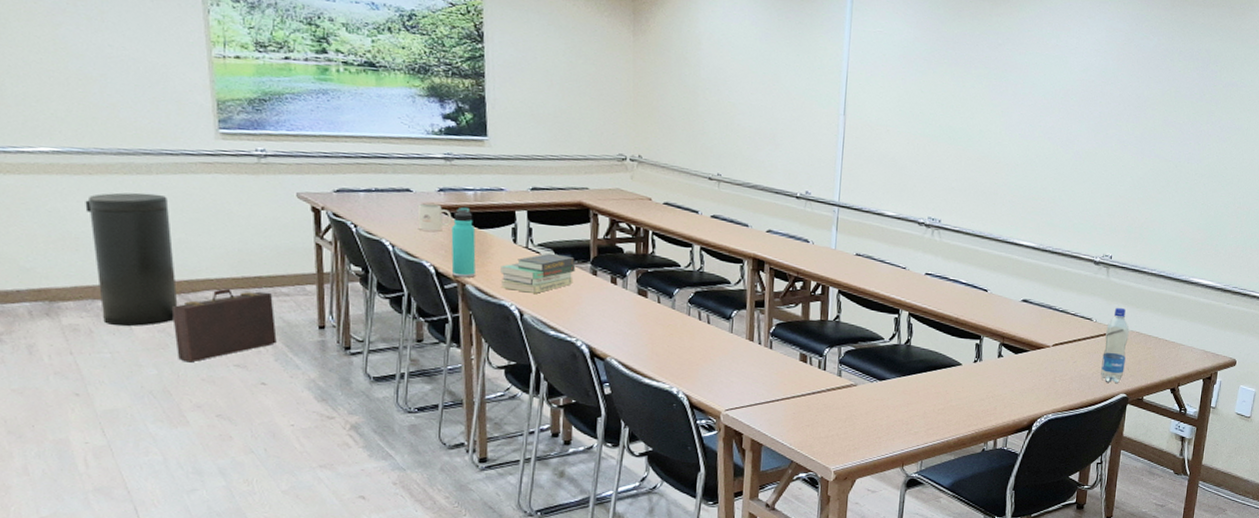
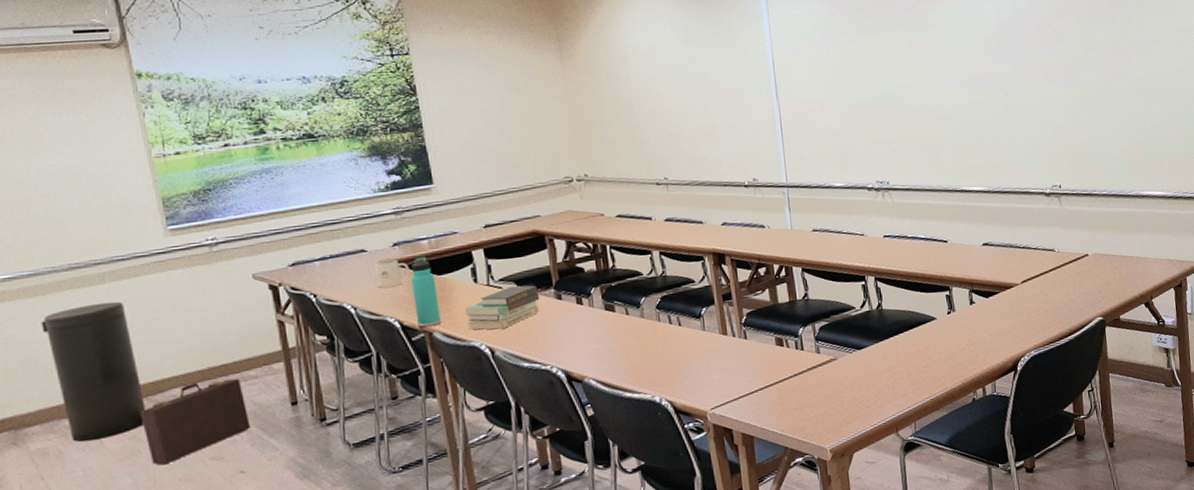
bottle: present [1100,307,1129,383] -> none [1070,233,1096,309]

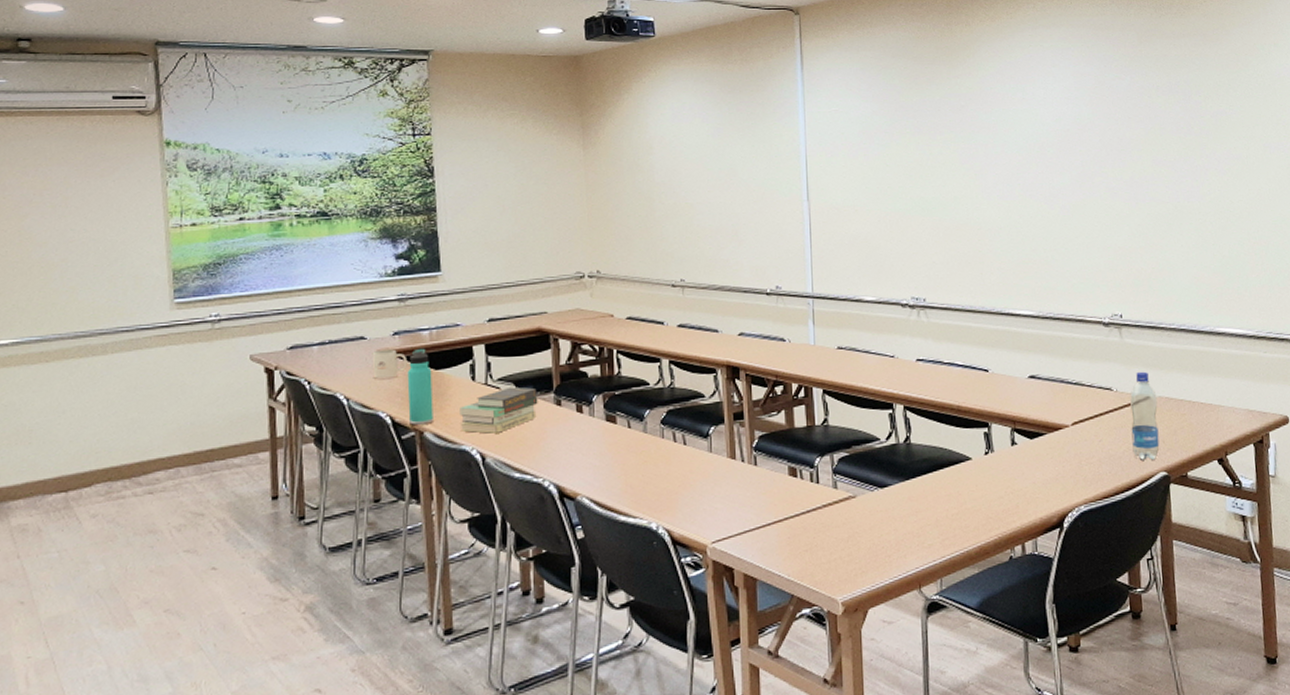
pedal bin: present [41,301,146,442] -> none [40,374,129,520]
briefcase: present [139,378,251,465] -> none [121,465,228,554]
bottle: none [1070,233,1096,309] -> present [1130,371,1160,460]

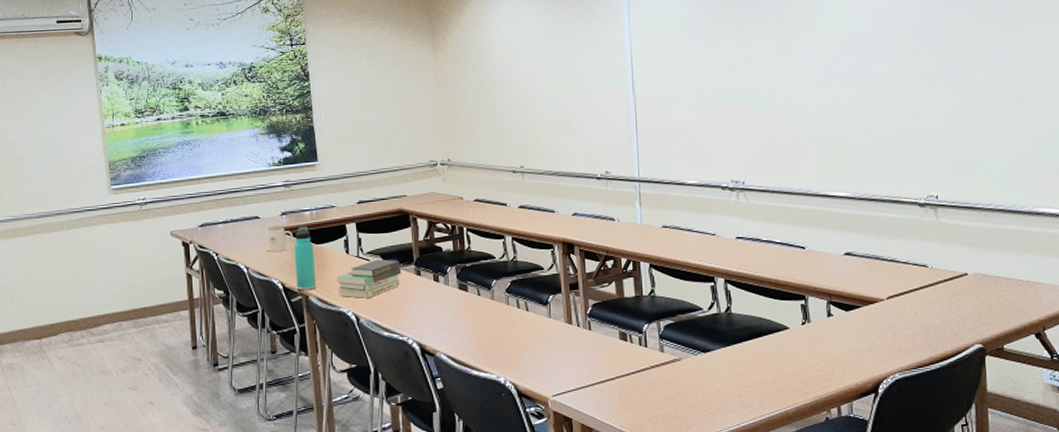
bottle: present [1130,371,1160,460] -> none [945,249,976,333]

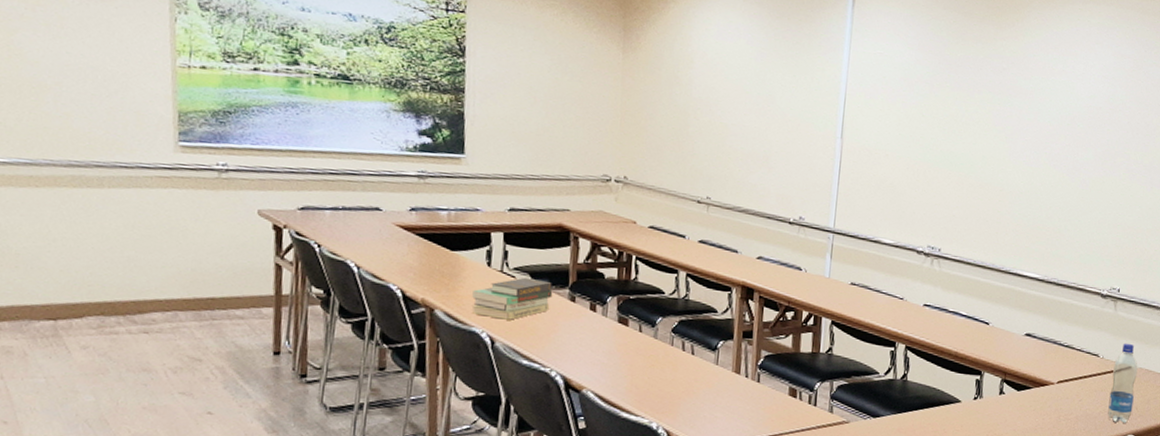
mug: present [265,227,294,253] -> none [385,223,423,254]
thermos bottle: present [294,226,316,291] -> none [420,227,448,303]
bottle: none [945,249,976,333] -> present [1107,343,1138,423]

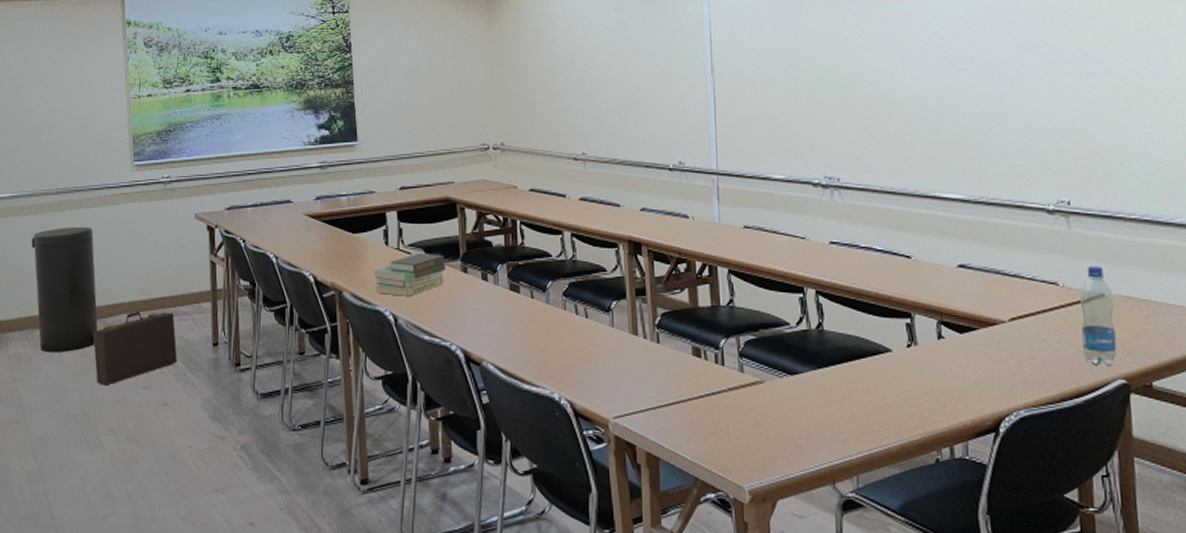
pedal bin: none [29,206,123,349] -> present [31,226,98,352]
briefcase: none [114,310,228,389] -> present [93,310,177,386]

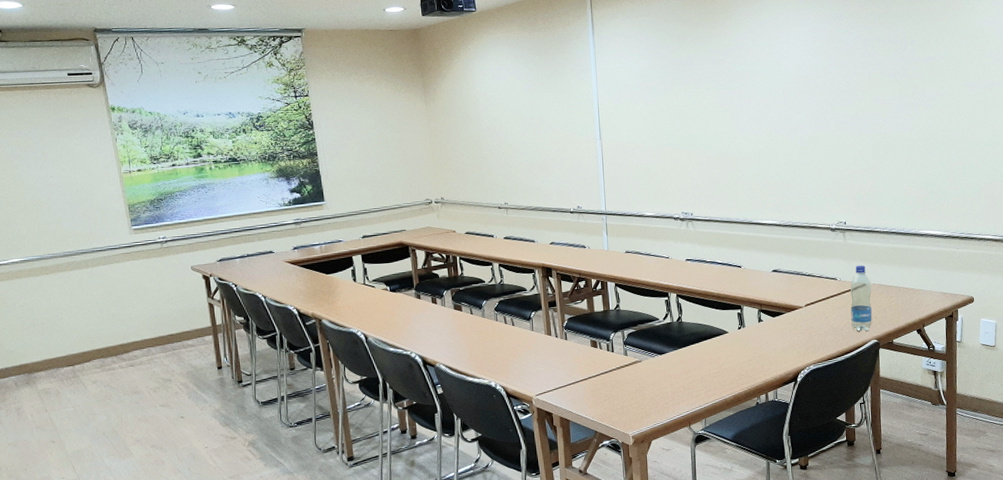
pedal bin: present [31,226,98,352] -> none [45,282,116,386]
briefcase: present [93,310,177,386] -> none [112,345,188,408]
books: present [374,253,446,296] -> none [346,285,404,320]

